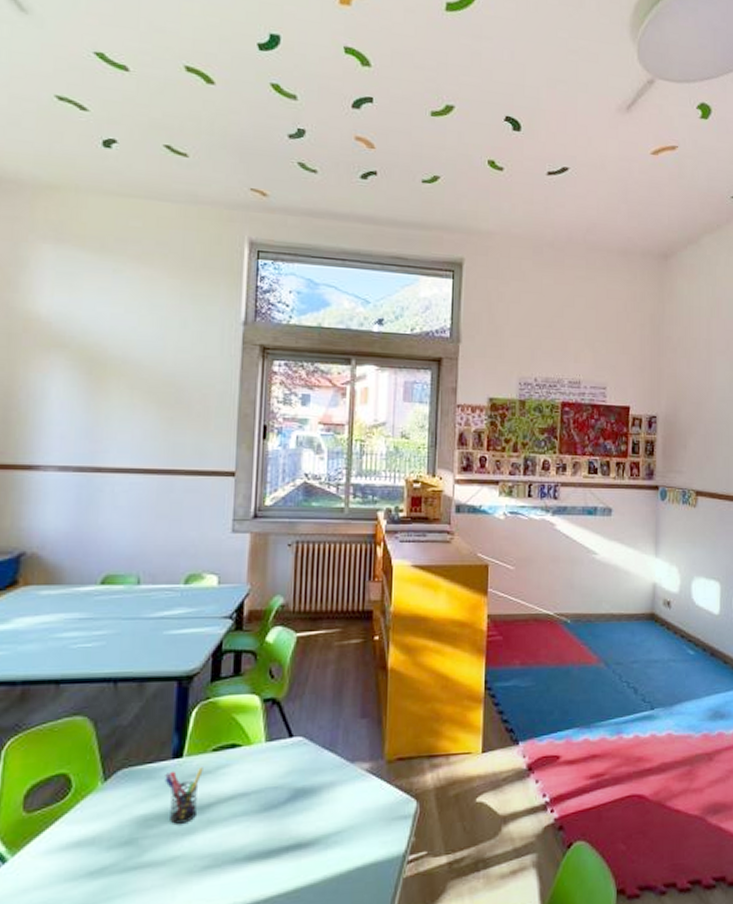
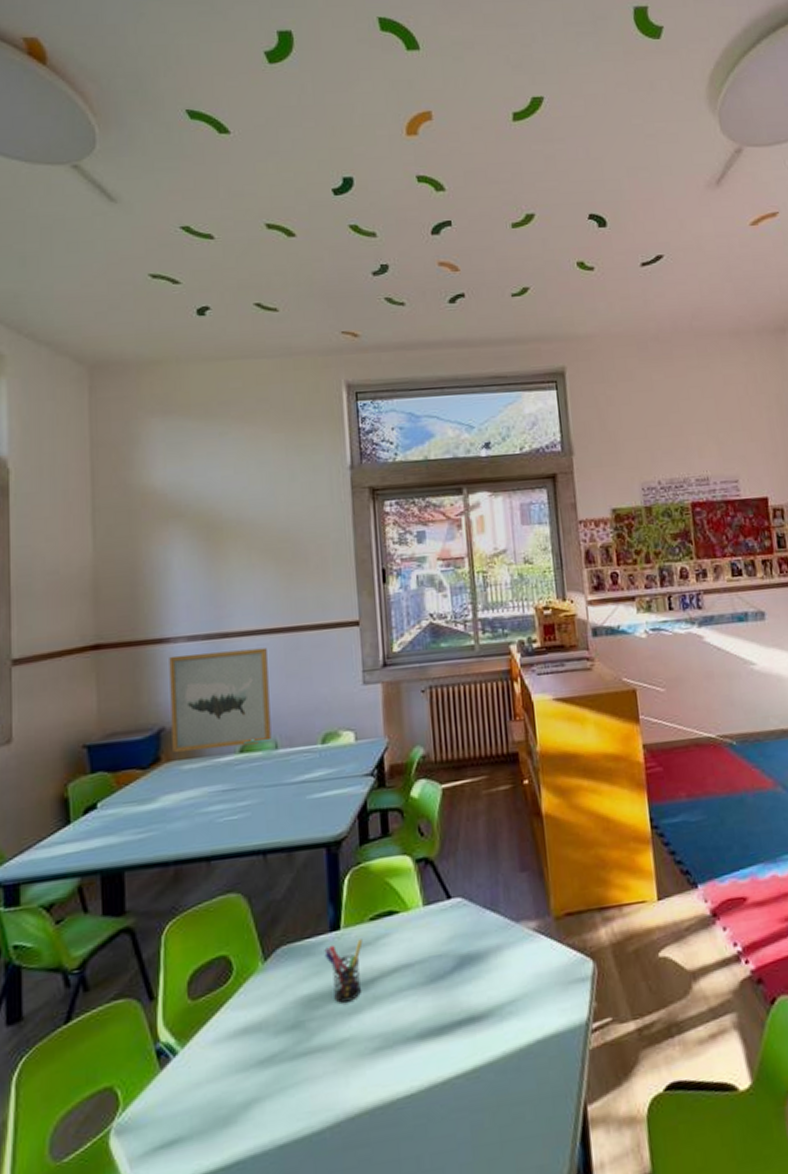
wall art: none [31,483,139,578] -> present [169,647,272,753]

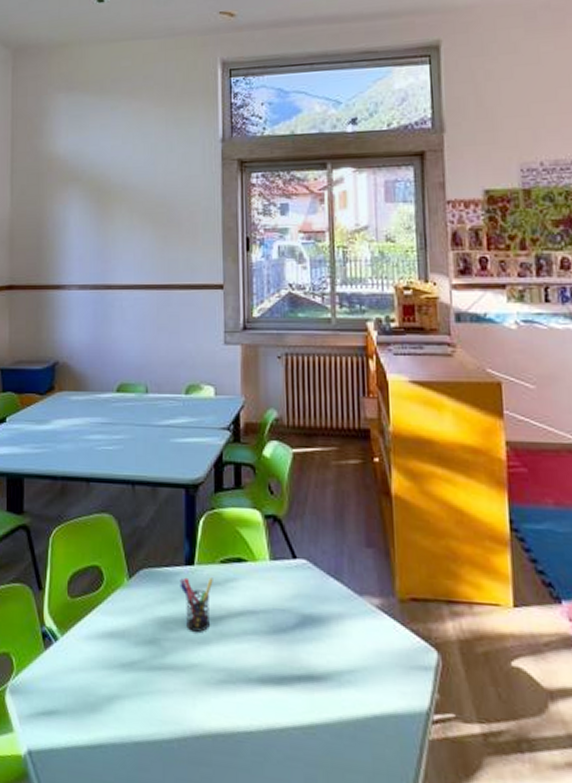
wall art: present [169,647,272,753] -> none [64,300,143,386]

